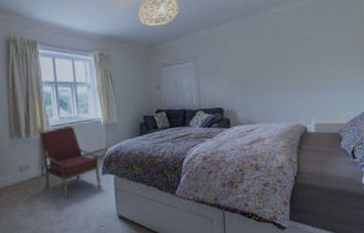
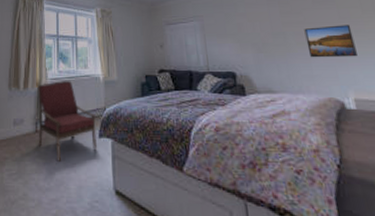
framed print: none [284,60,323,91] -> present [304,24,358,58]

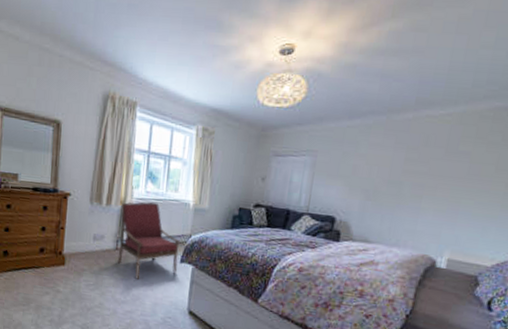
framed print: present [304,24,358,58] -> none [420,180,476,218]

